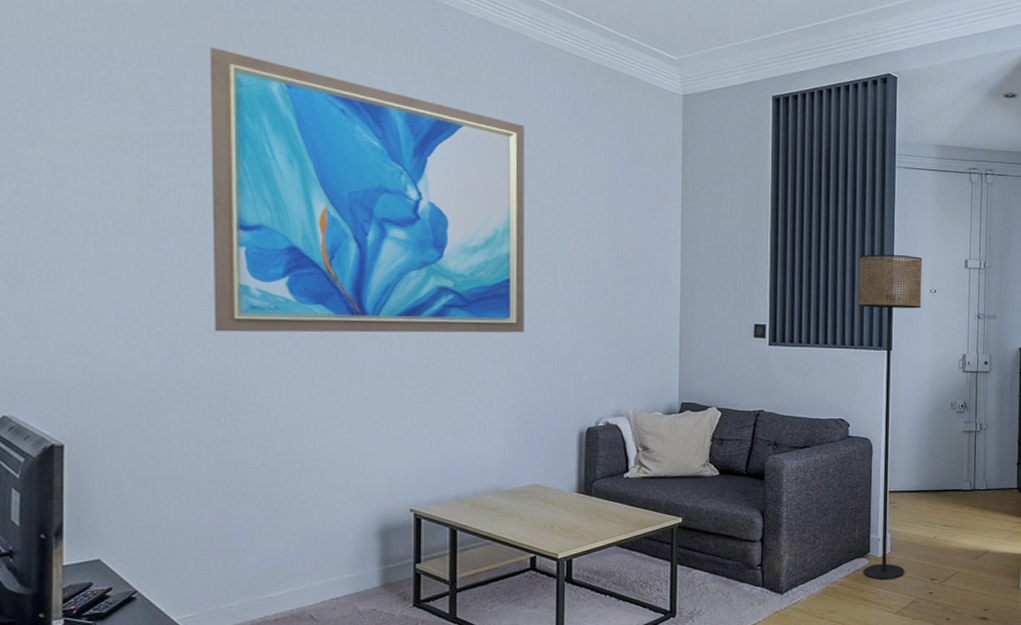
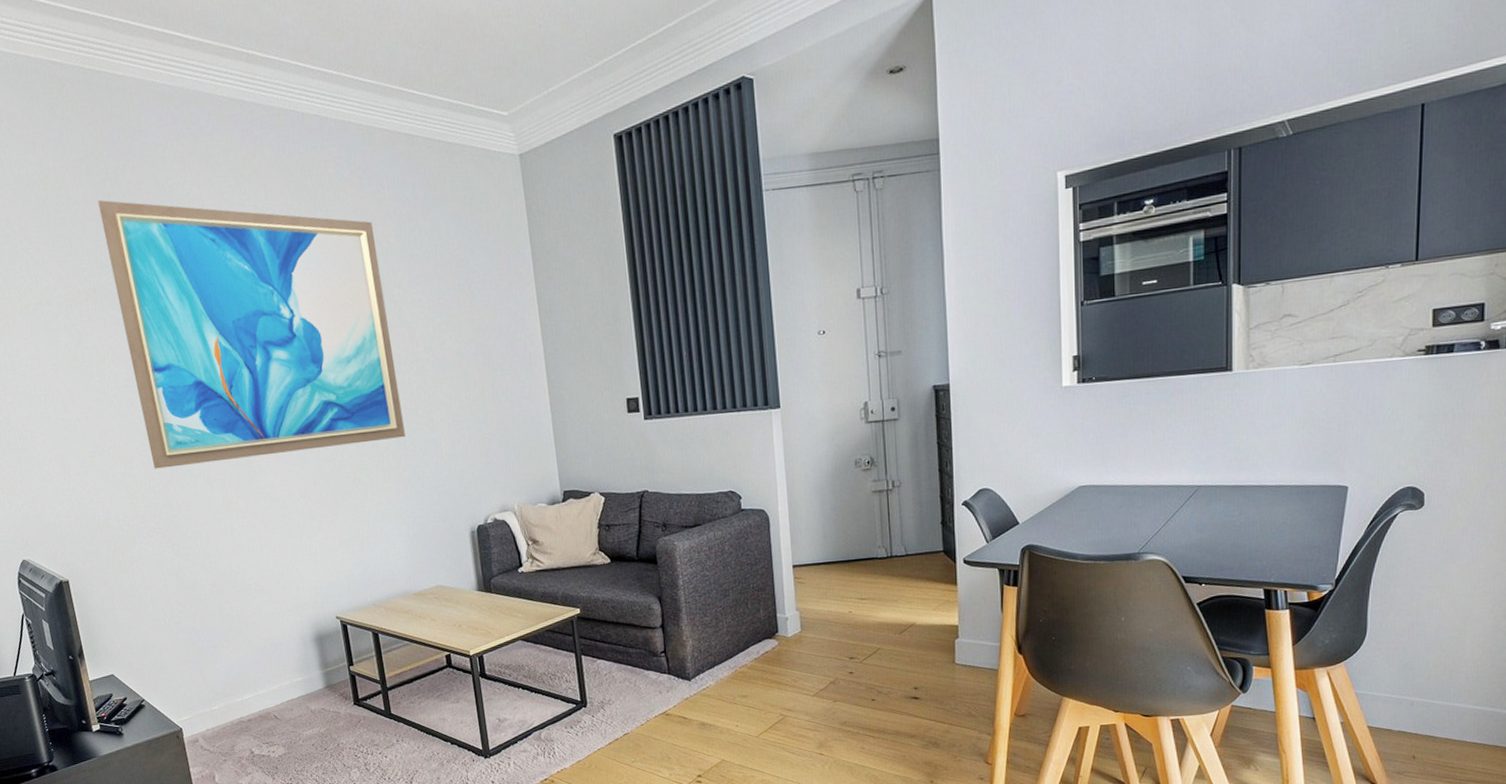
floor lamp: present [858,254,923,580] -> none [732,294,819,661]

